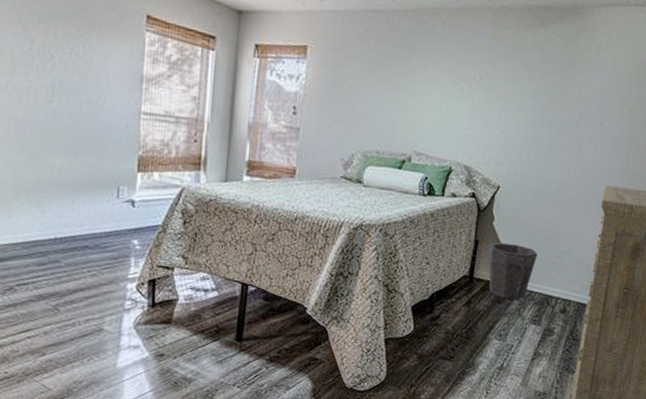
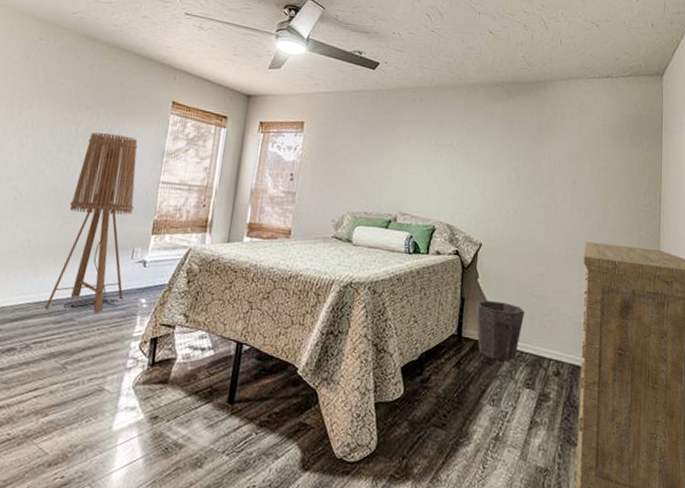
floor lamp: none [25,51,114,254] -> present [45,132,138,313]

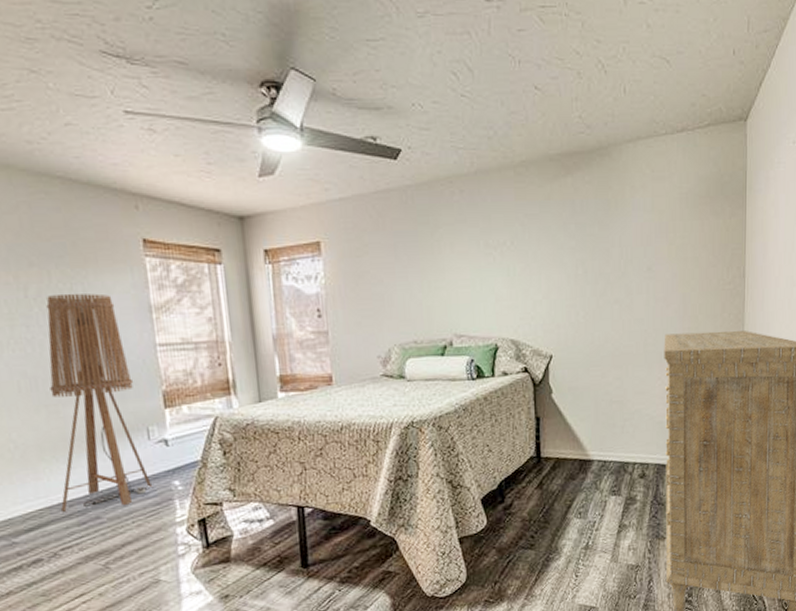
waste bin: present [475,299,524,361] -> none [552,414,605,474]

